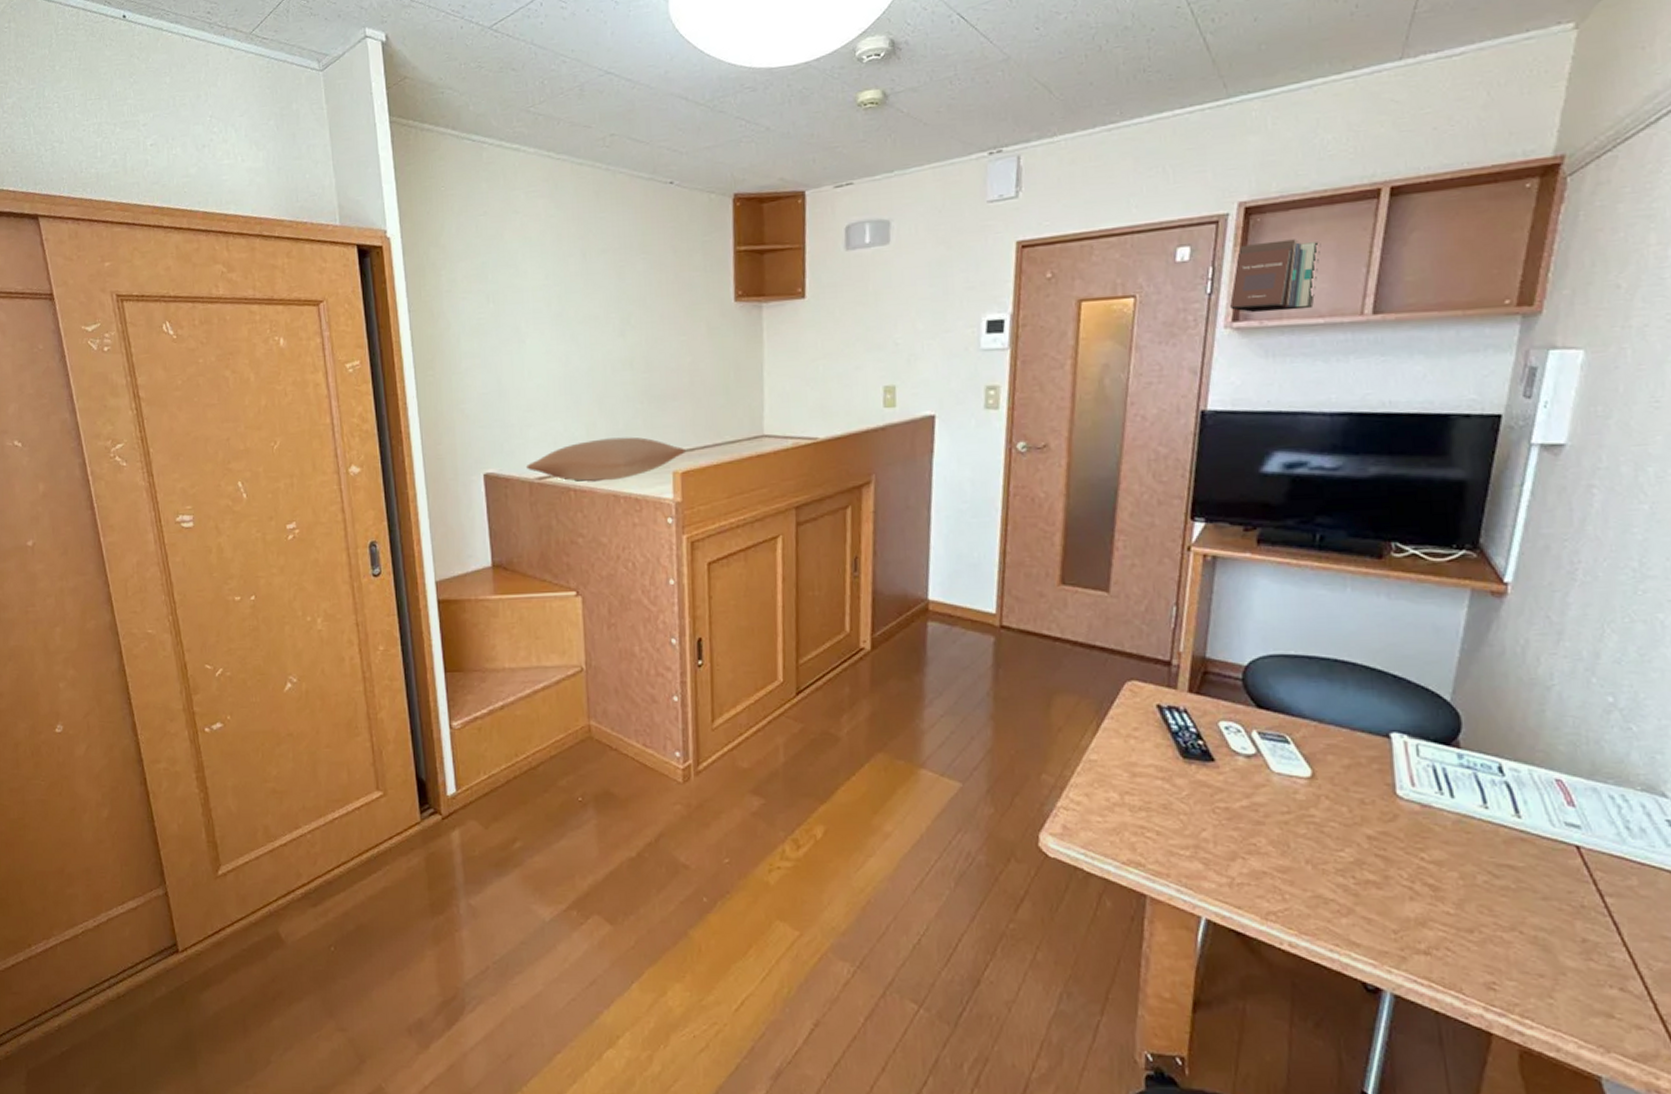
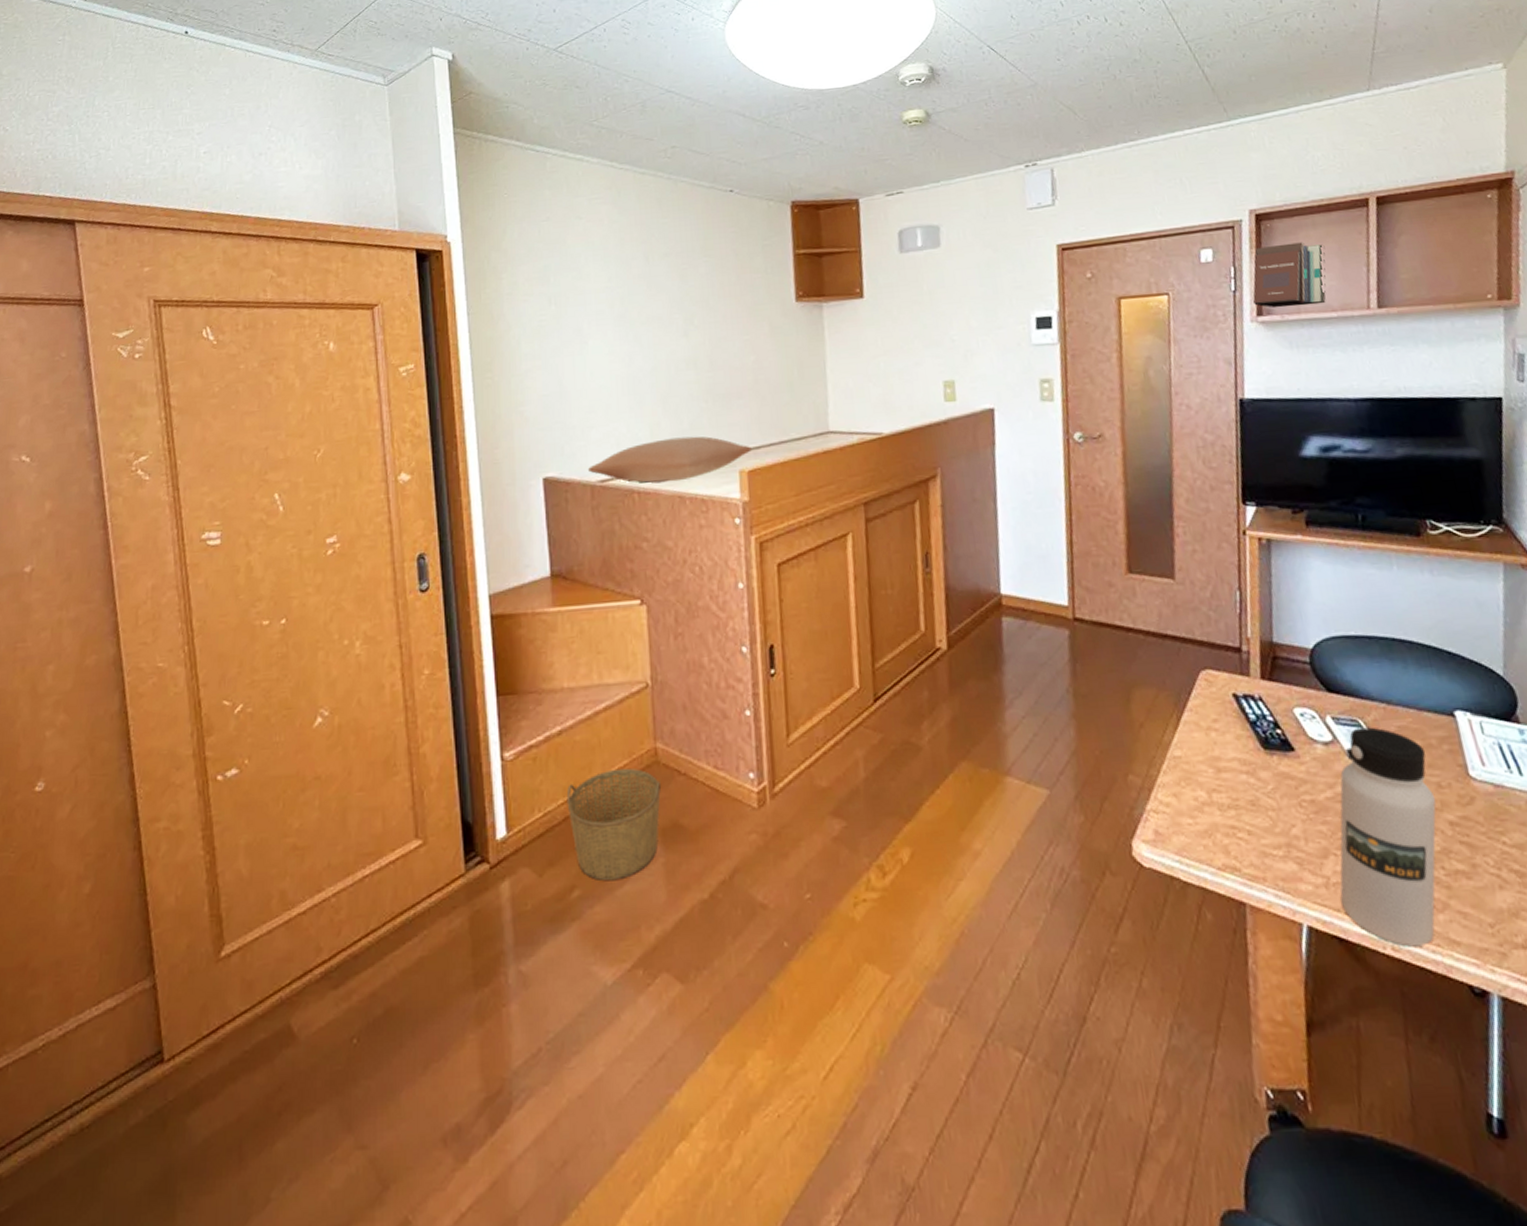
basket: none [508,741,595,836] -> present [566,768,662,882]
water bottle: none [1243,743,1357,945] -> present [1340,727,1436,947]

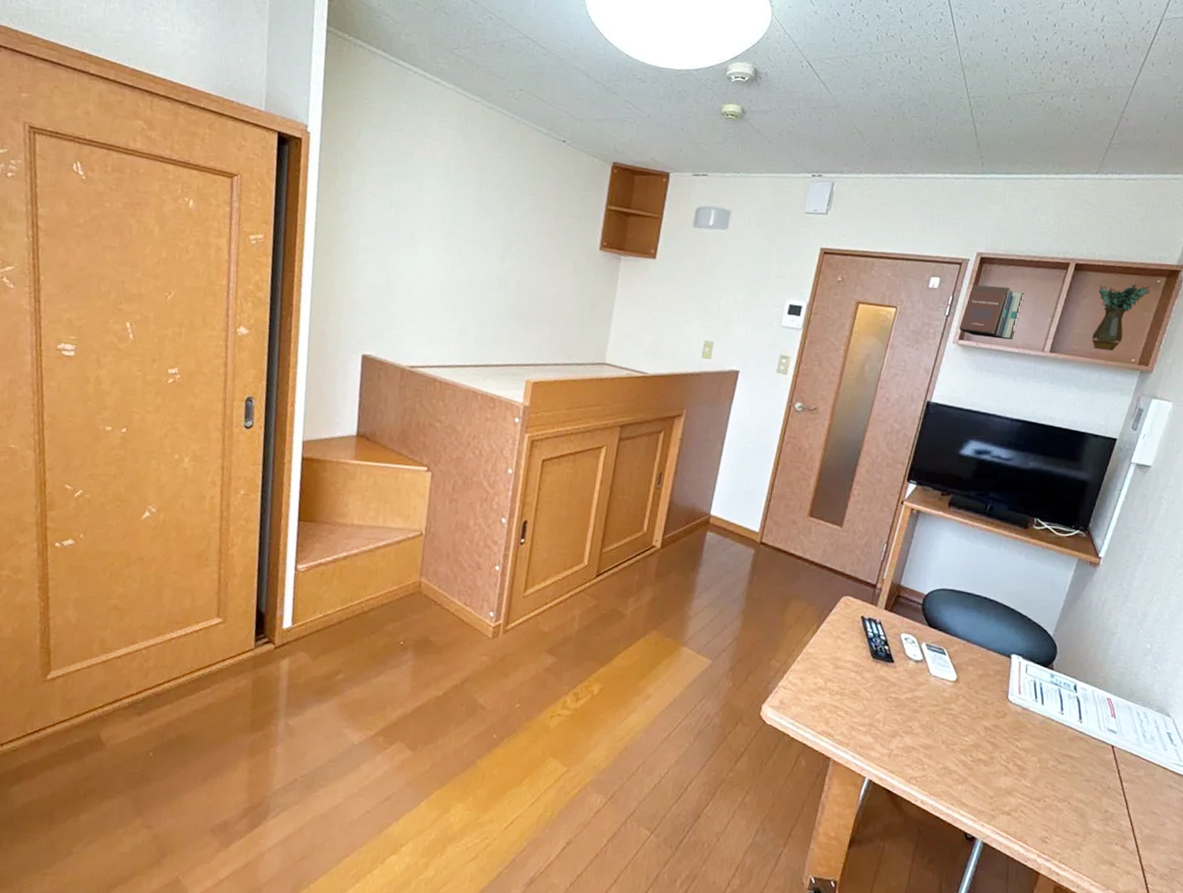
basket: present [566,768,662,882] -> none [343,591,420,673]
pillow: present [587,436,752,483] -> none [400,342,539,380]
water bottle: present [1340,727,1436,947] -> none [896,654,984,804]
vase: none [1414,203,1483,292] -> present [1092,284,1151,351]

